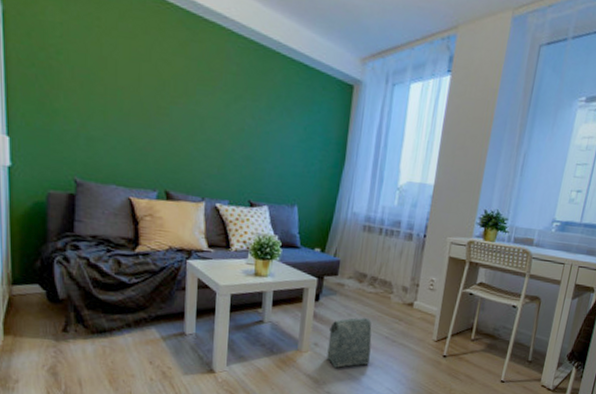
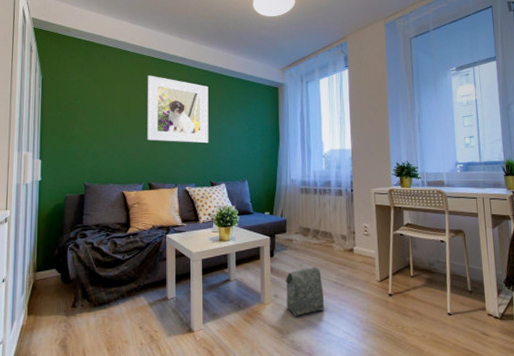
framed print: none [164,33,257,149] -> present [146,75,209,144]

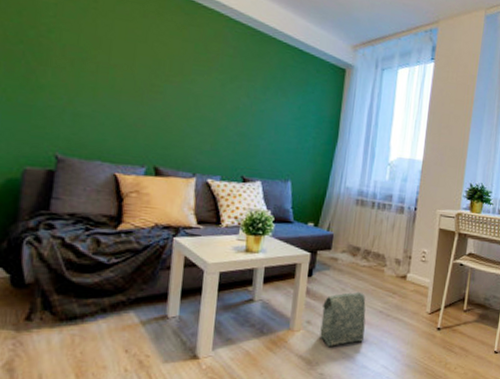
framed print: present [146,75,209,144] -> none [156,17,253,127]

